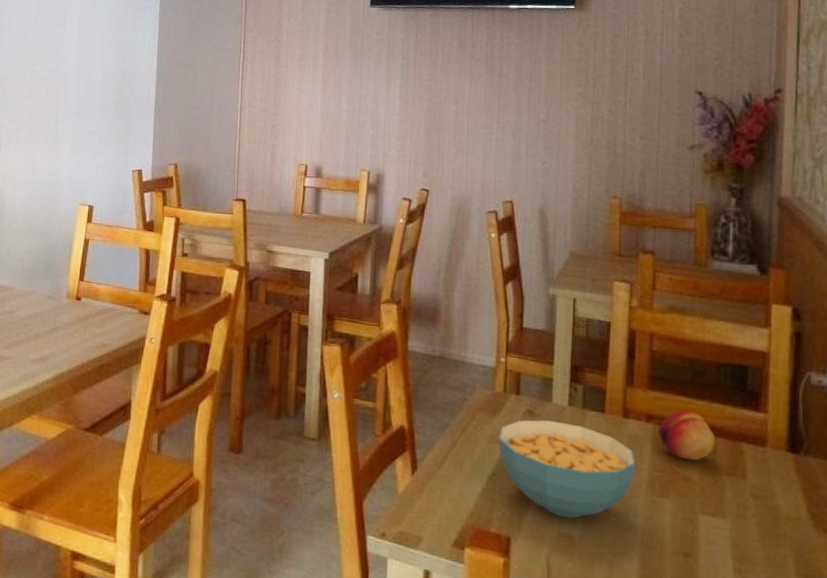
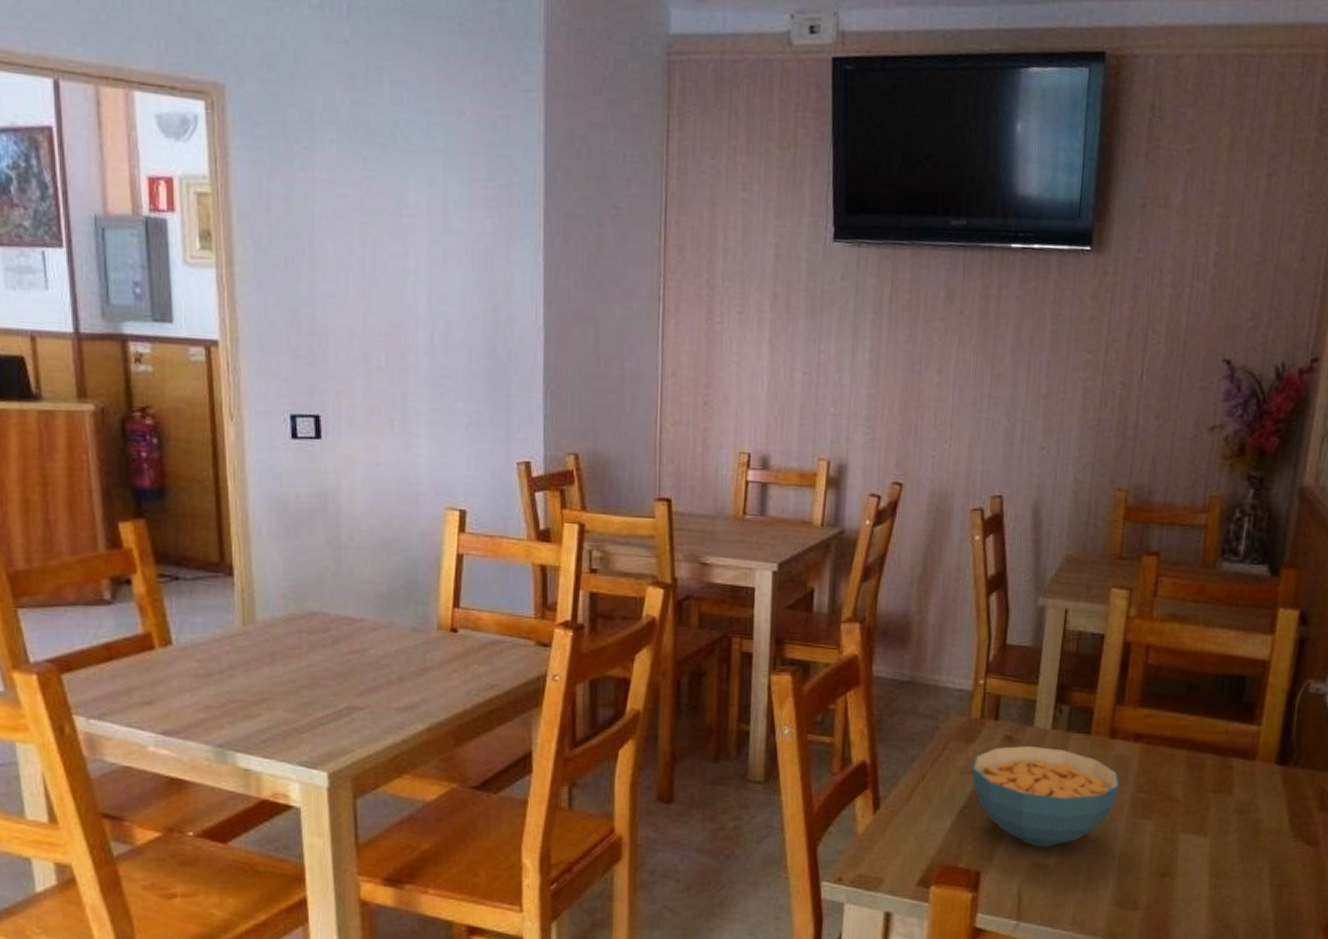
fruit: present [658,410,716,461] -> none [1145,727,1205,779]

